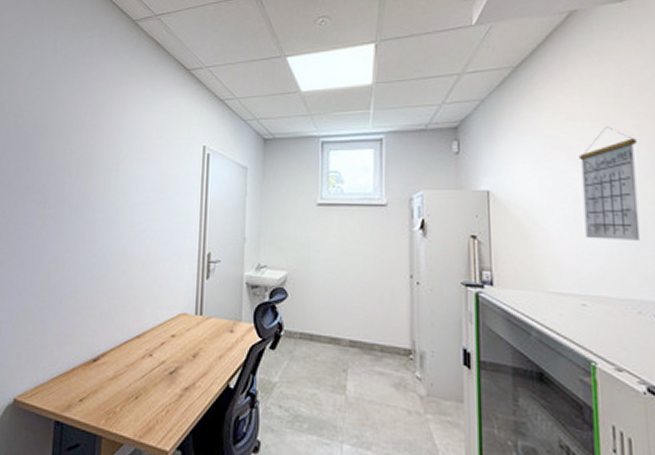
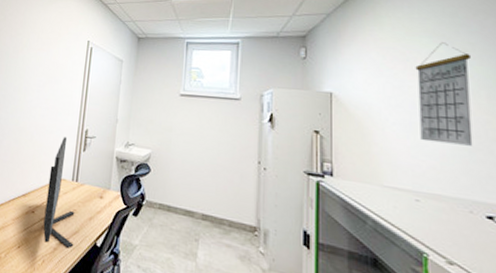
monitor: none [164,263,203,394] -> present [43,137,75,248]

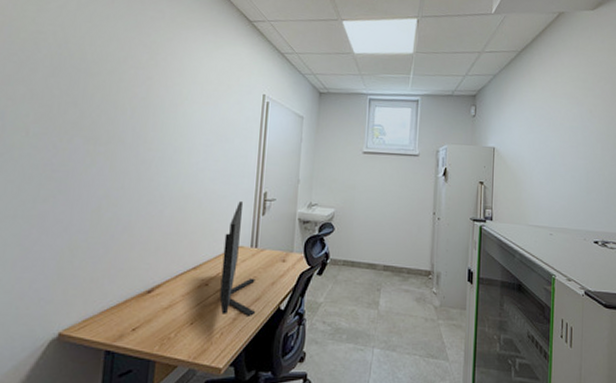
calendar: present [415,42,473,146] -> none [556,103,593,188]

